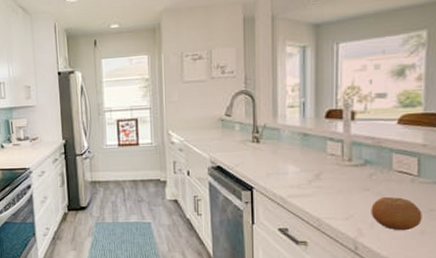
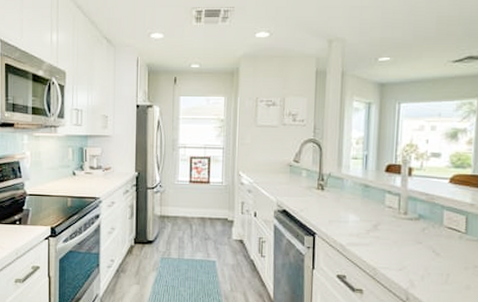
fruit: present [371,196,422,231] -> none [422,250,468,285]

